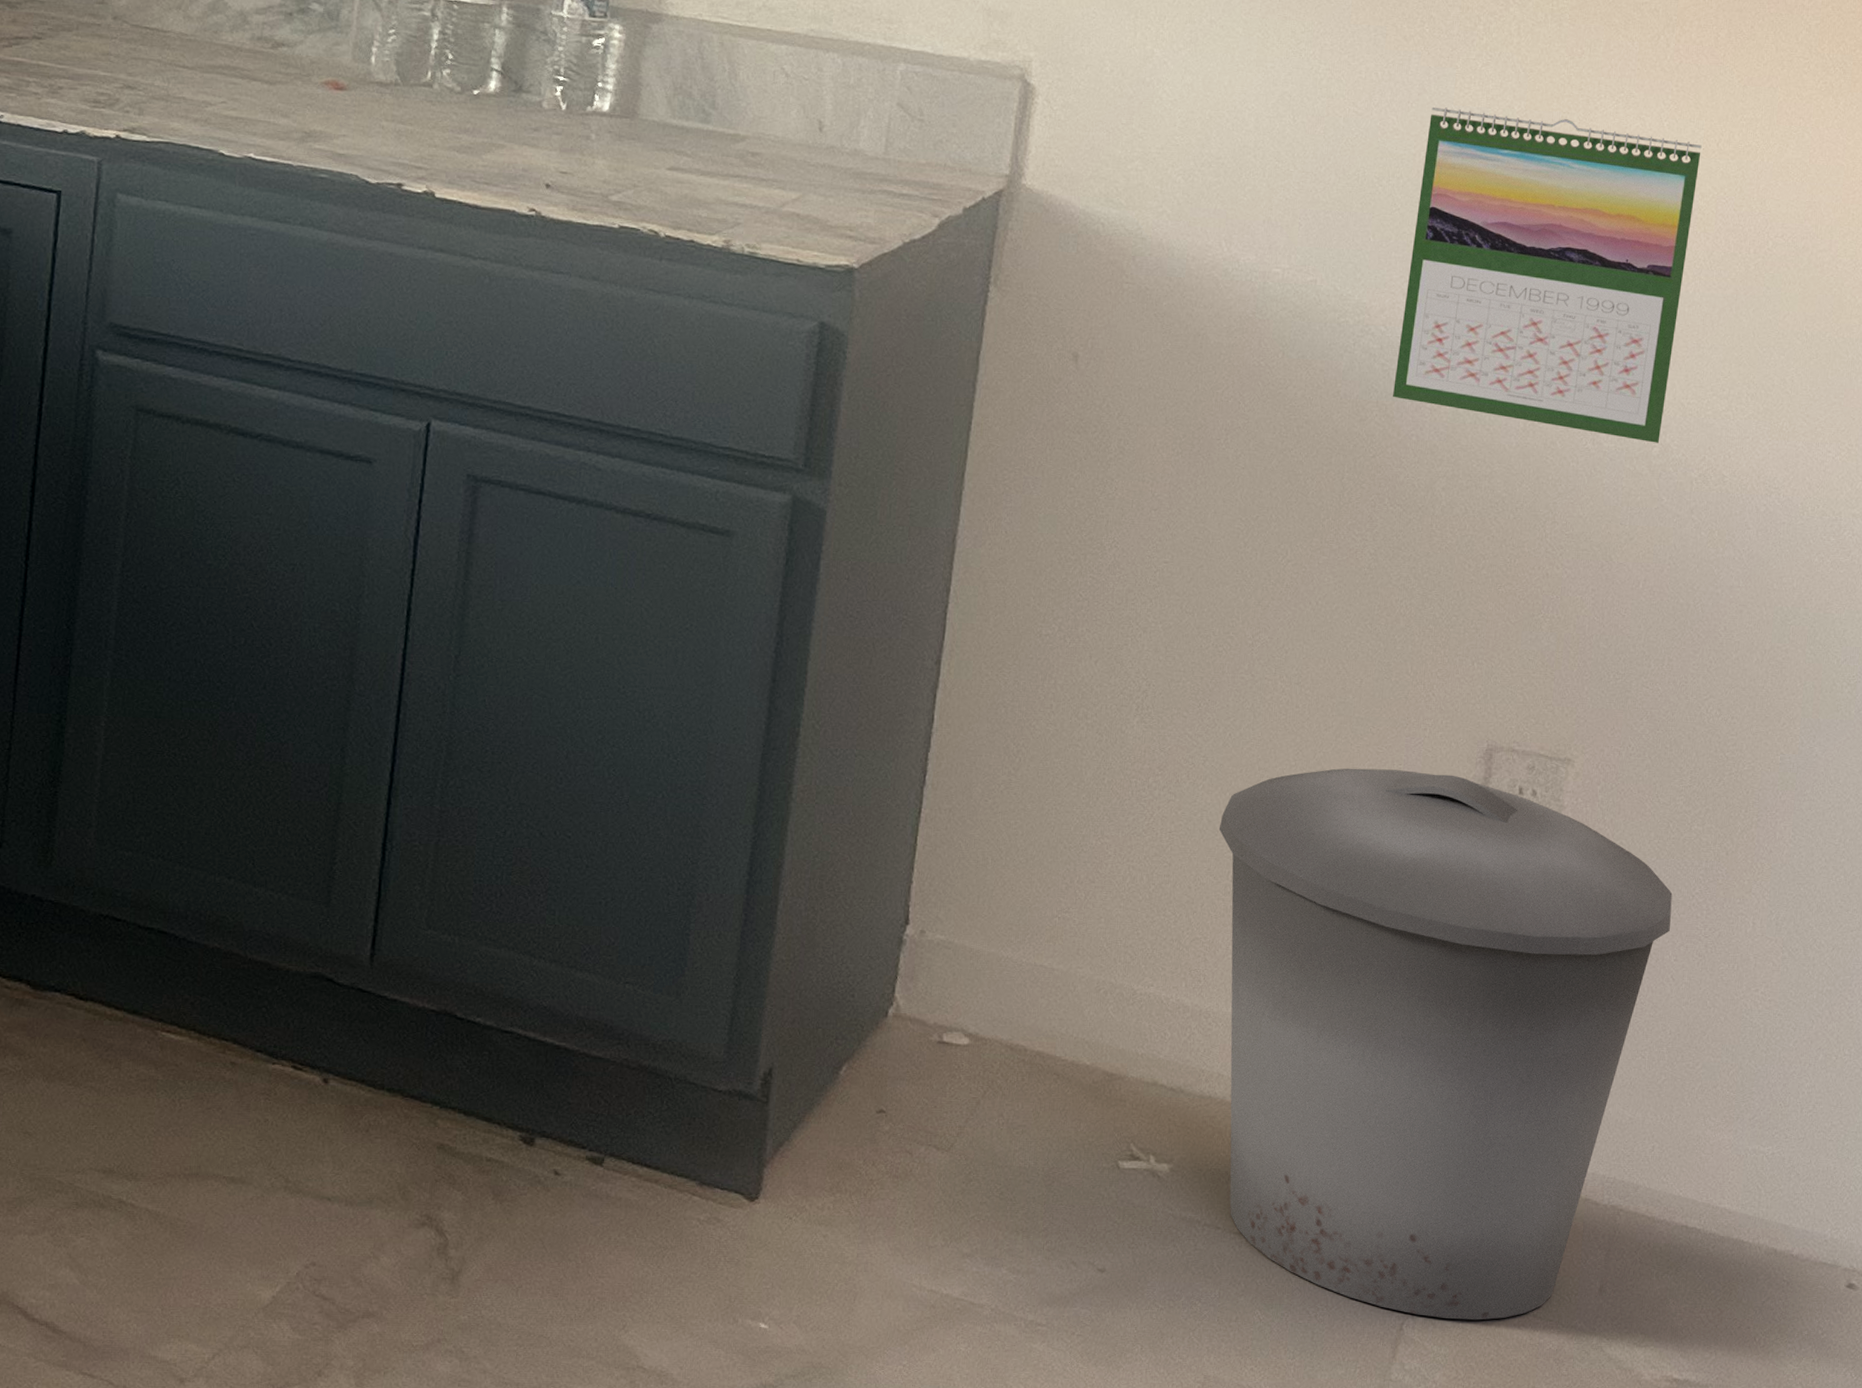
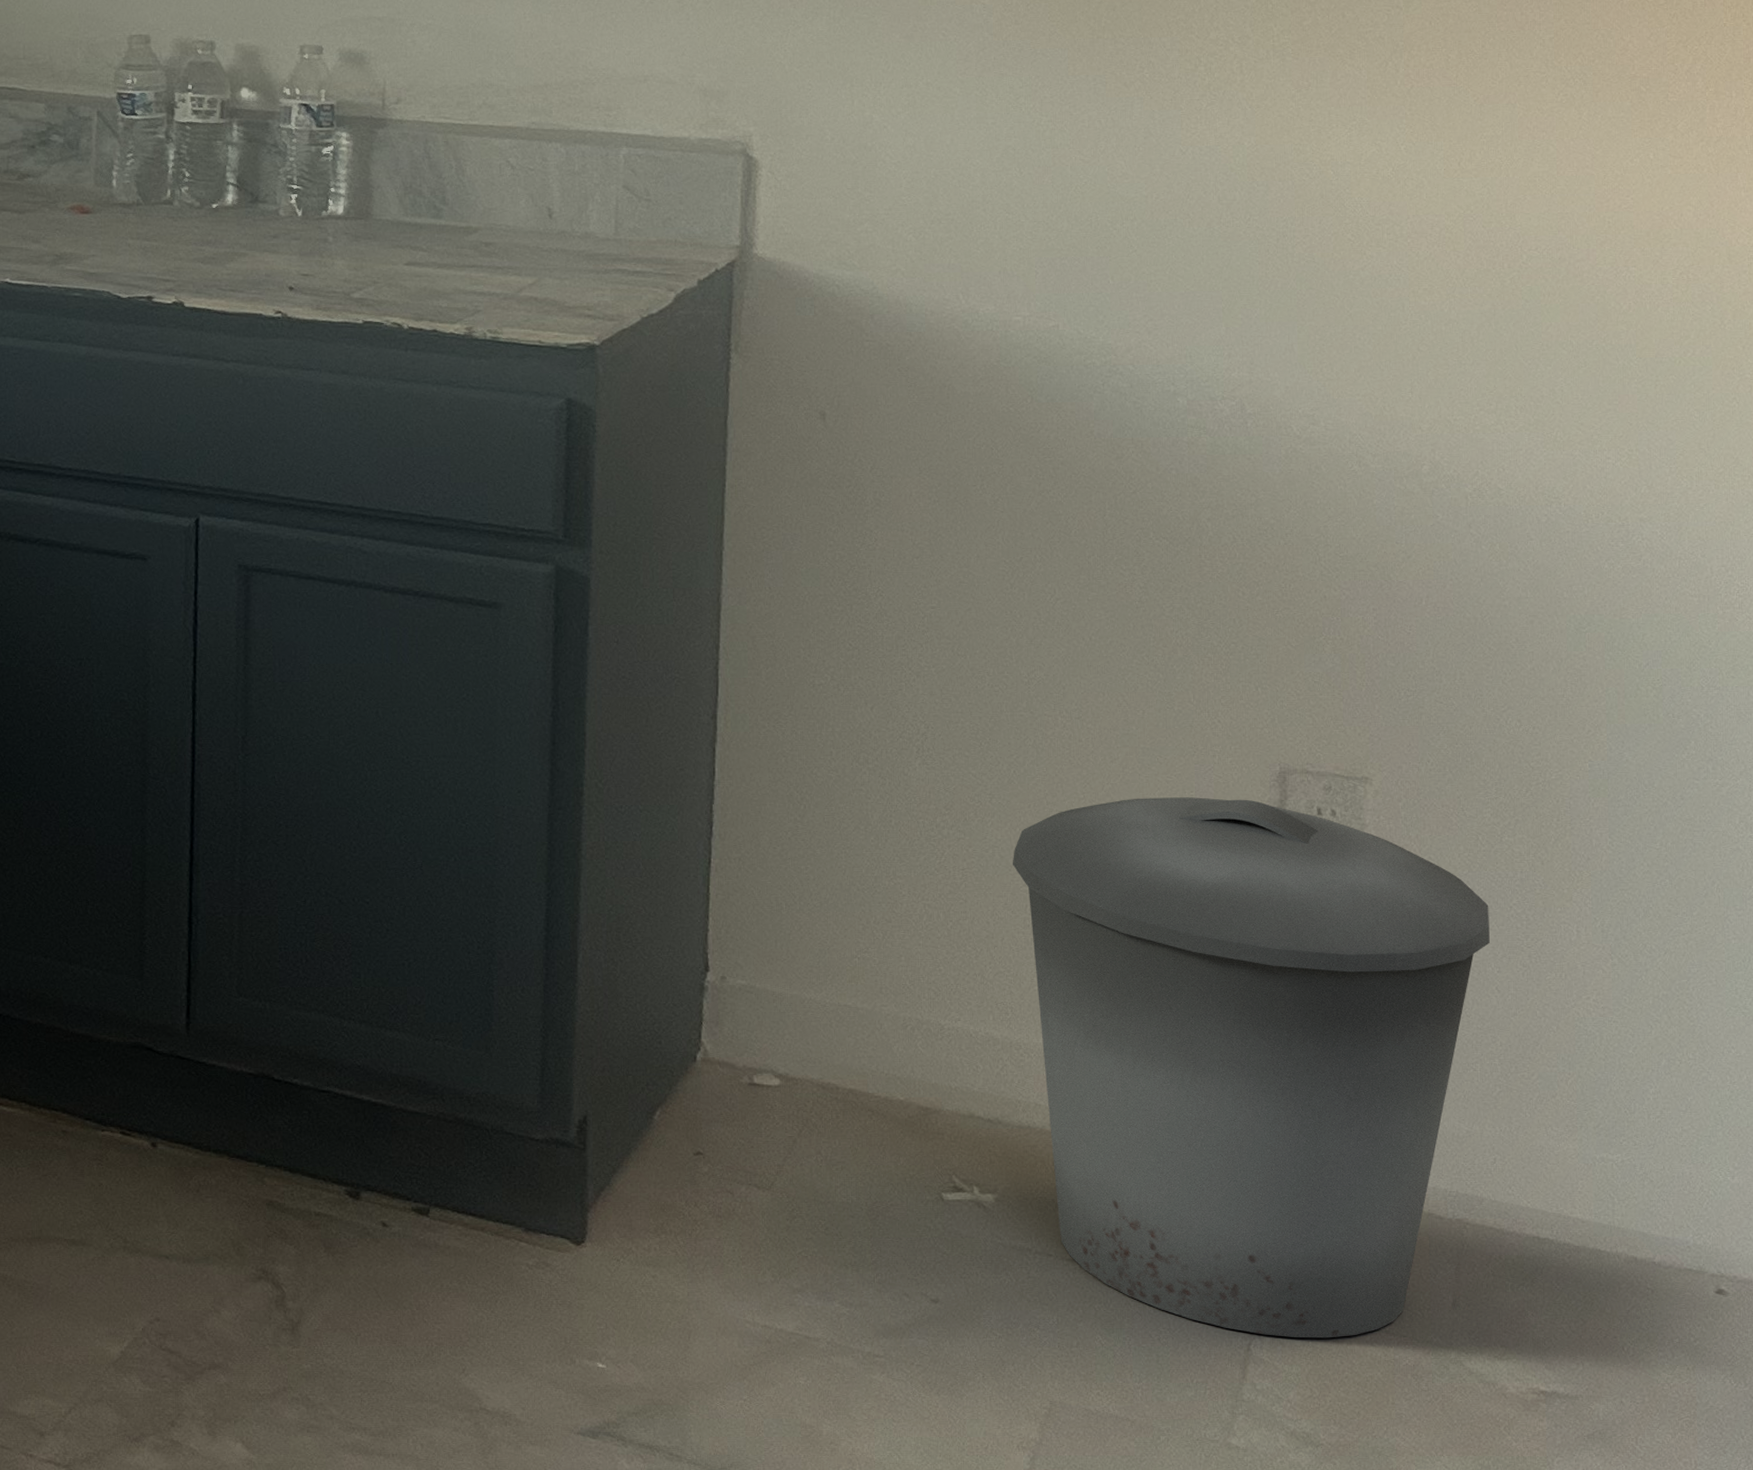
calendar: present [1393,106,1702,443] -> none [1147,148,1443,461]

